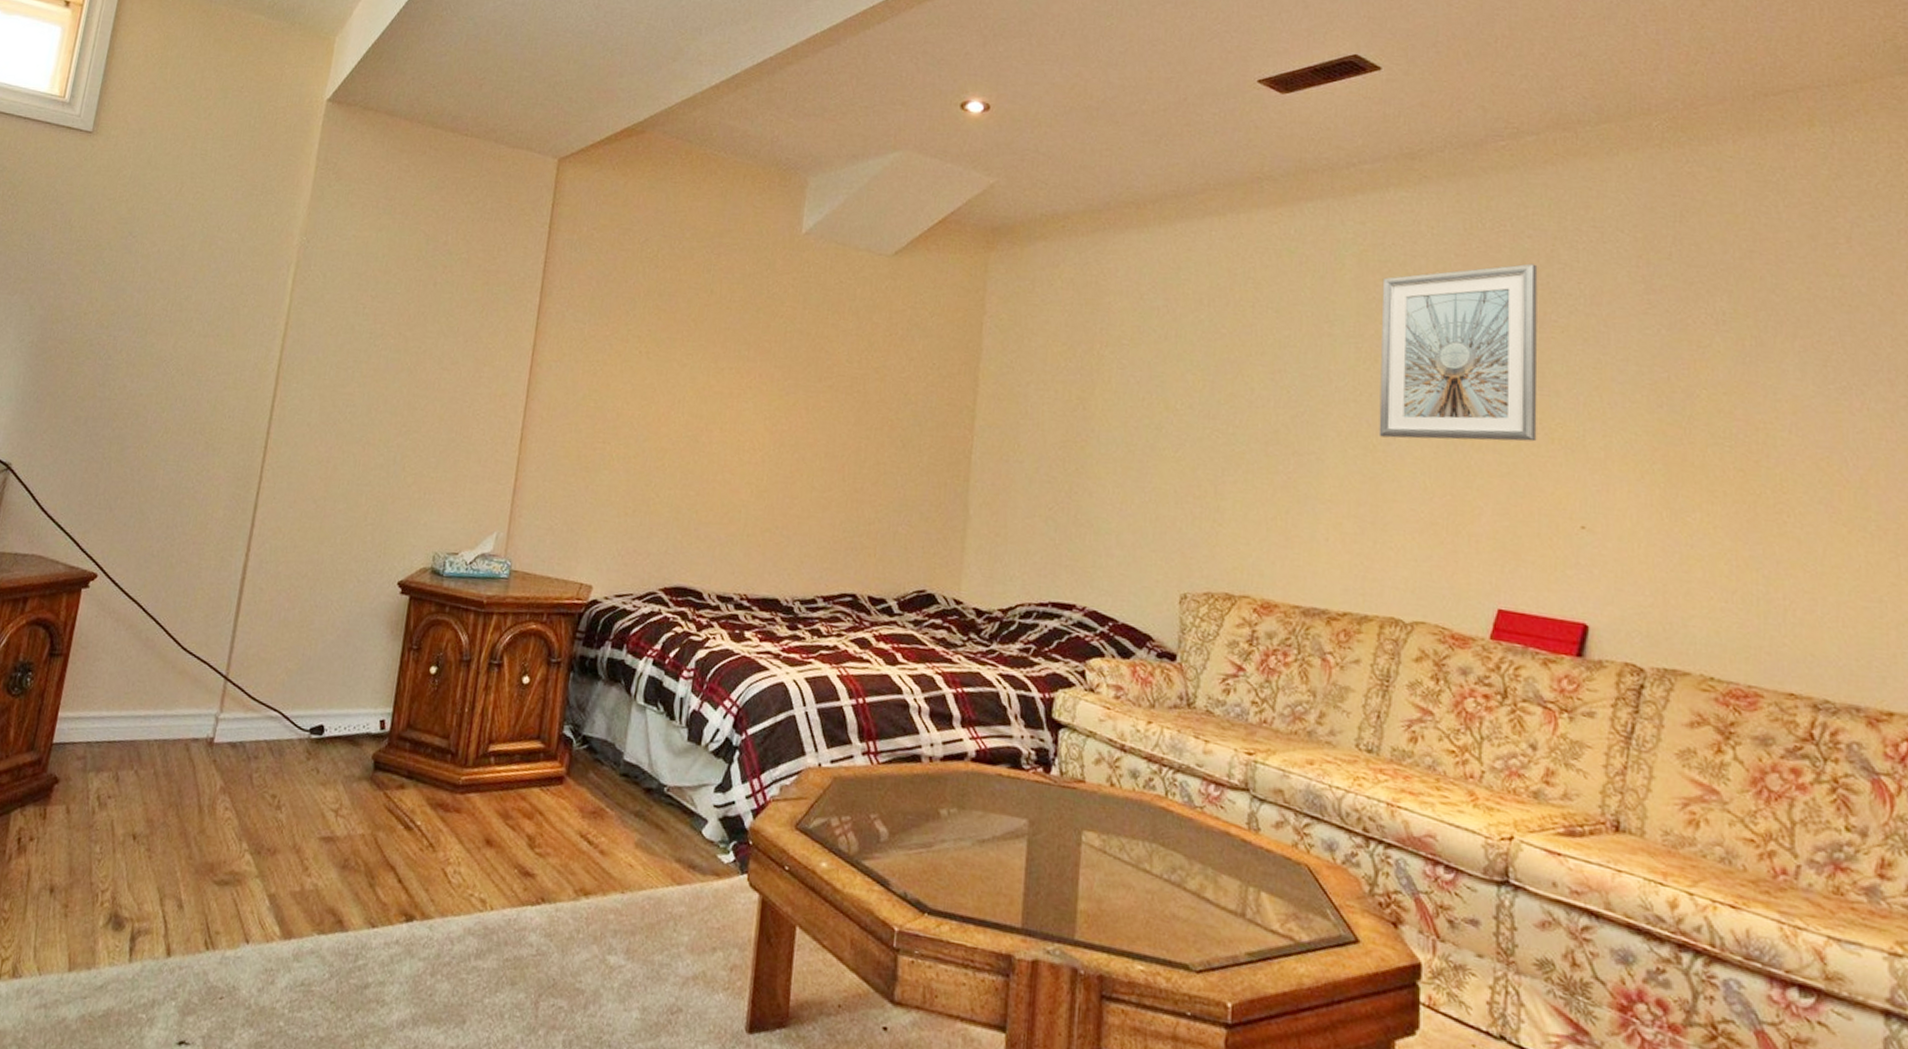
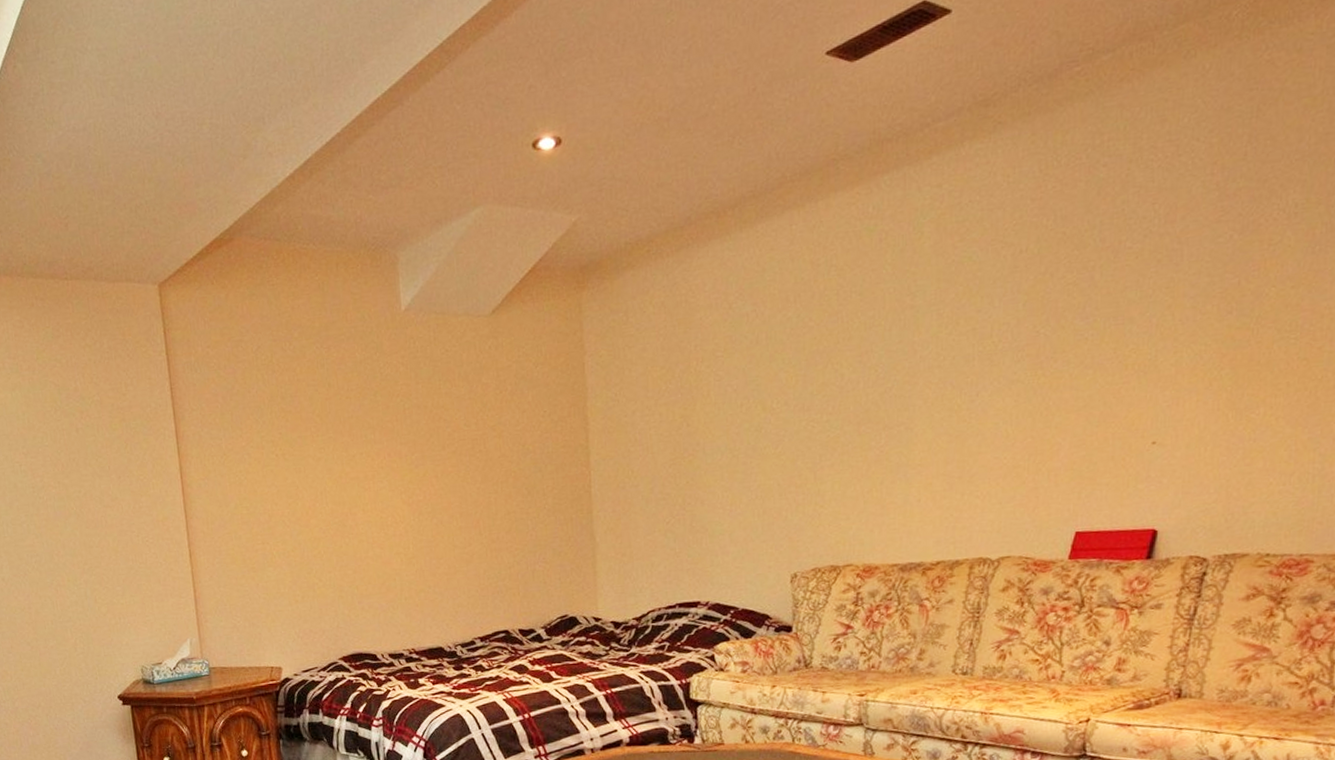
picture frame: present [1378,263,1538,442] -> none [961,193,1113,396]

